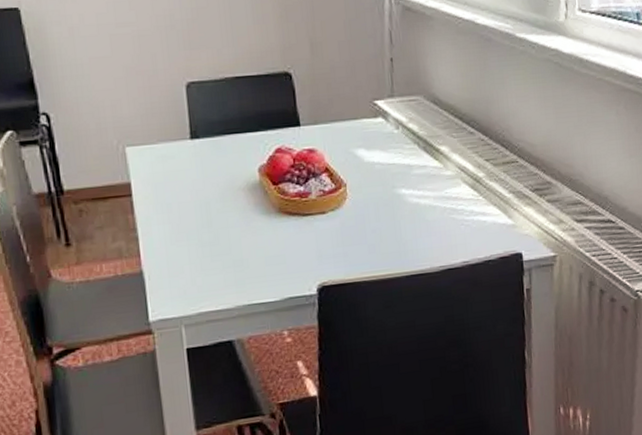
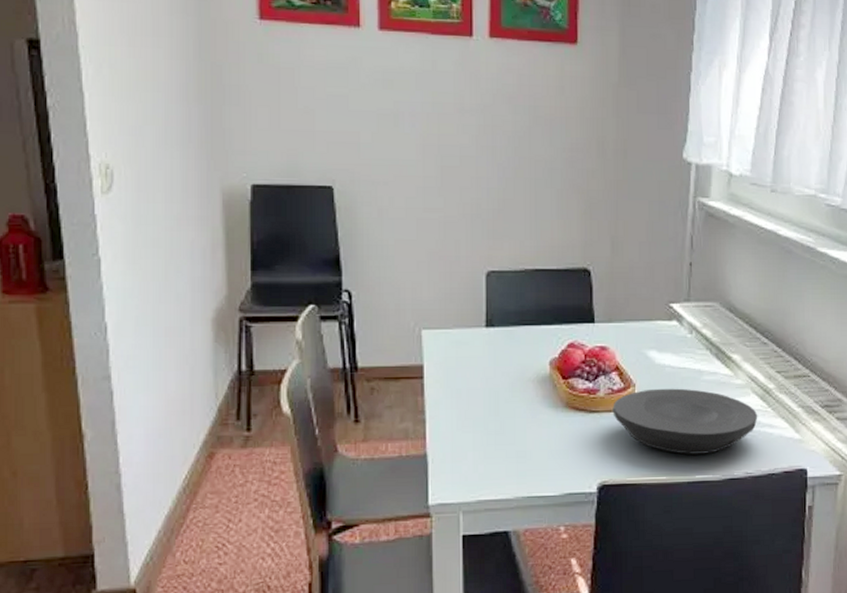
plate: none [325,184,471,249] -> present [612,388,758,454]

